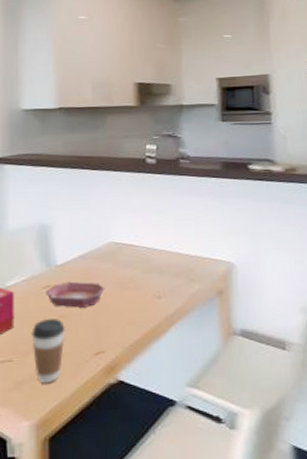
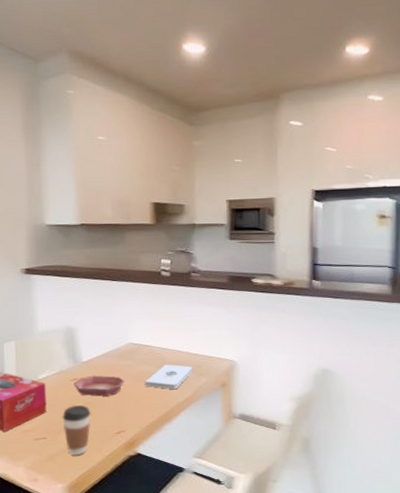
notepad: none [128,267,183,299] -> present [145,364,193,390]

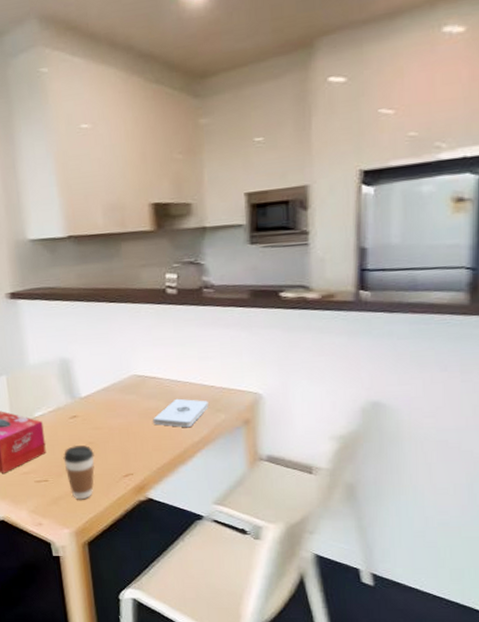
bowl: present [73,375,125,397] -> none [73,412,130,436]

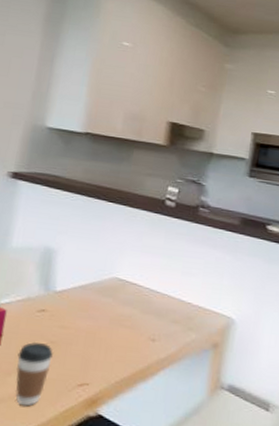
notepad: present [153,398,209,428] -> none [123,309,182,343]

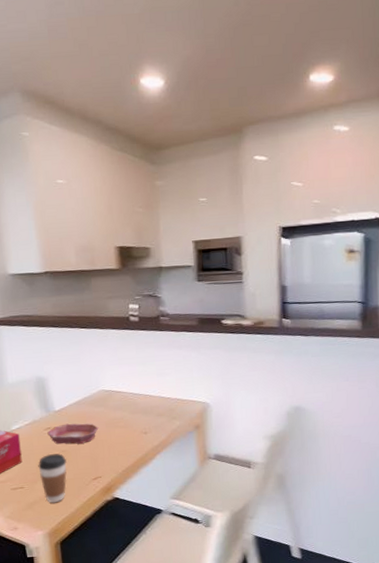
bowl: none [39,309,101,338] -> present [47,423,99,444]

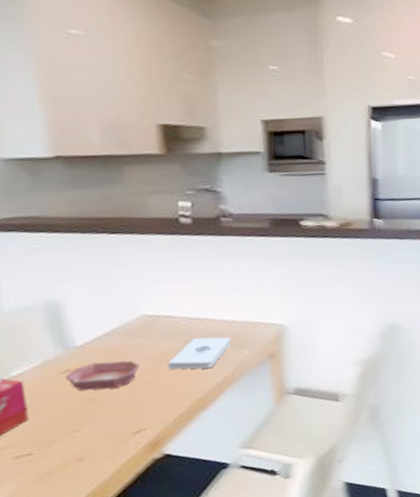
coffee cup: present [38,453,67,503] -> none [53,403,97,471]
notepad: none [118,409,166,434] -> present [168,337,231,370]

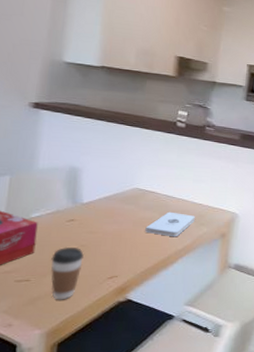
coffee cup: none [53,403,97,471] -> present [51,246,84,300]
bowl: present [65,360,140,391] -> none [69,217,125,240]

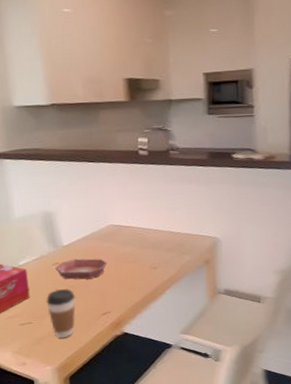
bowl: none [69,217,125,240] -> present [55,258,108,280]
notepad: present [145,211,195,237] -> none [128,244,176,269]

